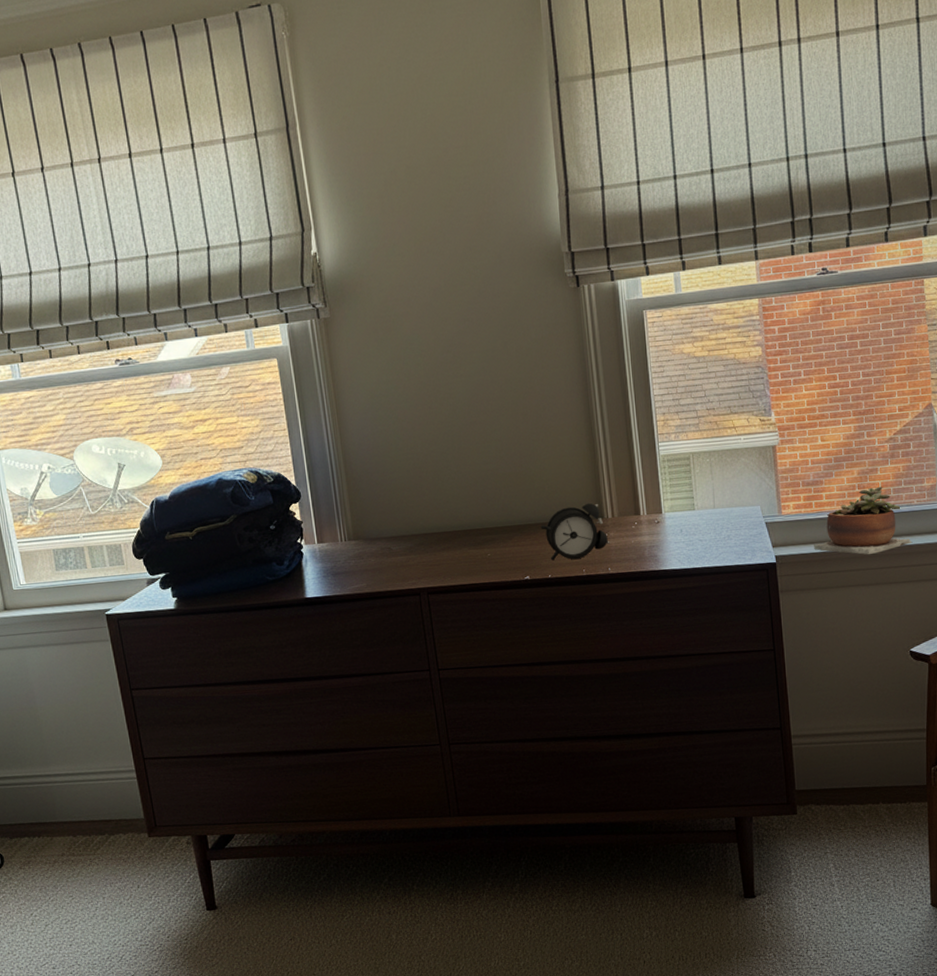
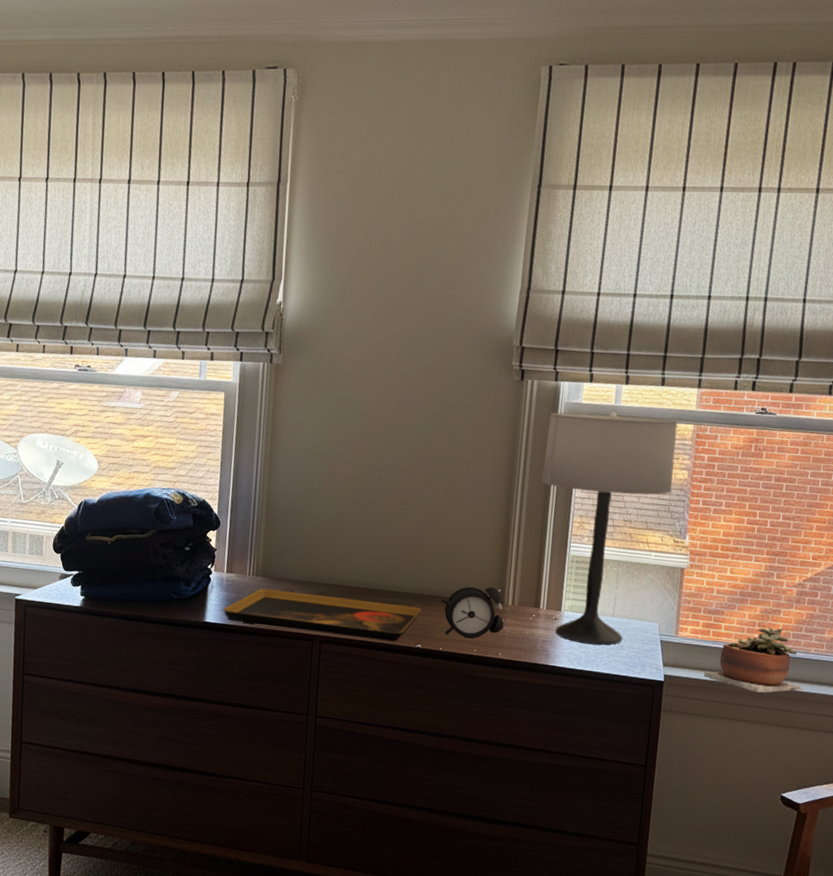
decorative tray: none [322,538,524,592] -> present [223,588,423,642]
table lamp: none [613,298,750,542] -> present [541,412,678,645]

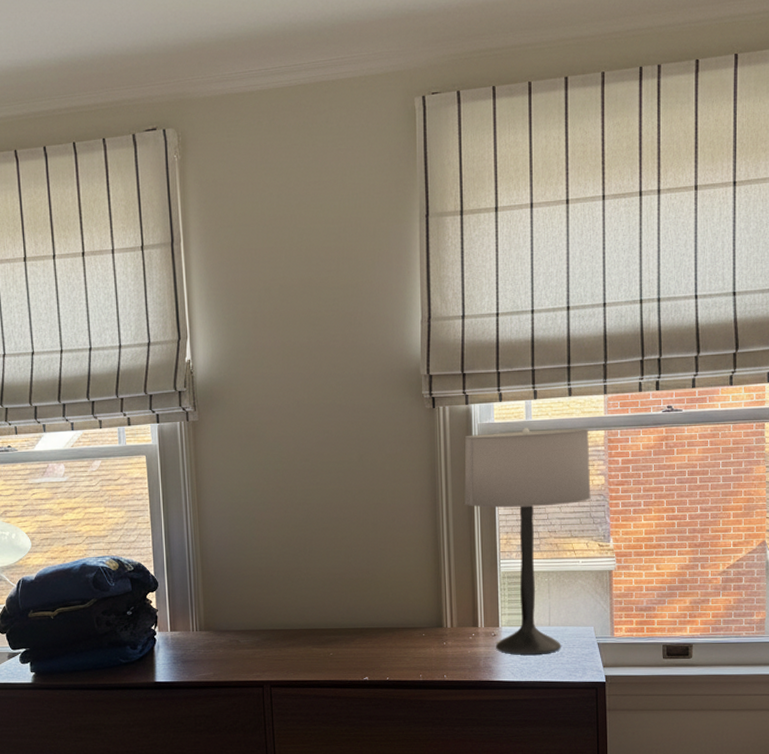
decorative tray: present [223,588,423,642] -> none [172,641,366,678]
alarm clock: present [441,586,506,639] -> none [382,613,448,665]
succulent plant: present [704,627,803,693] -> none [643,616,739,681]

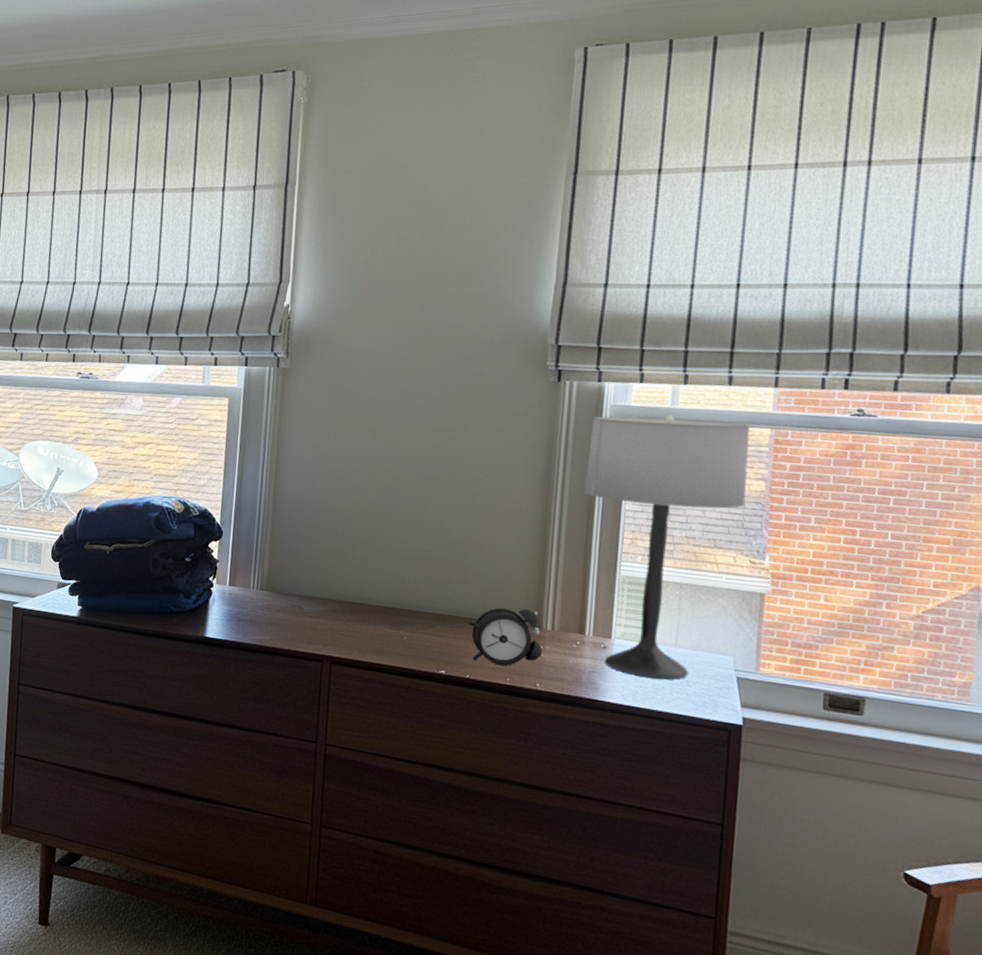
alarm clock: none [382,613,448,665] -> present [467,607,544,666]

